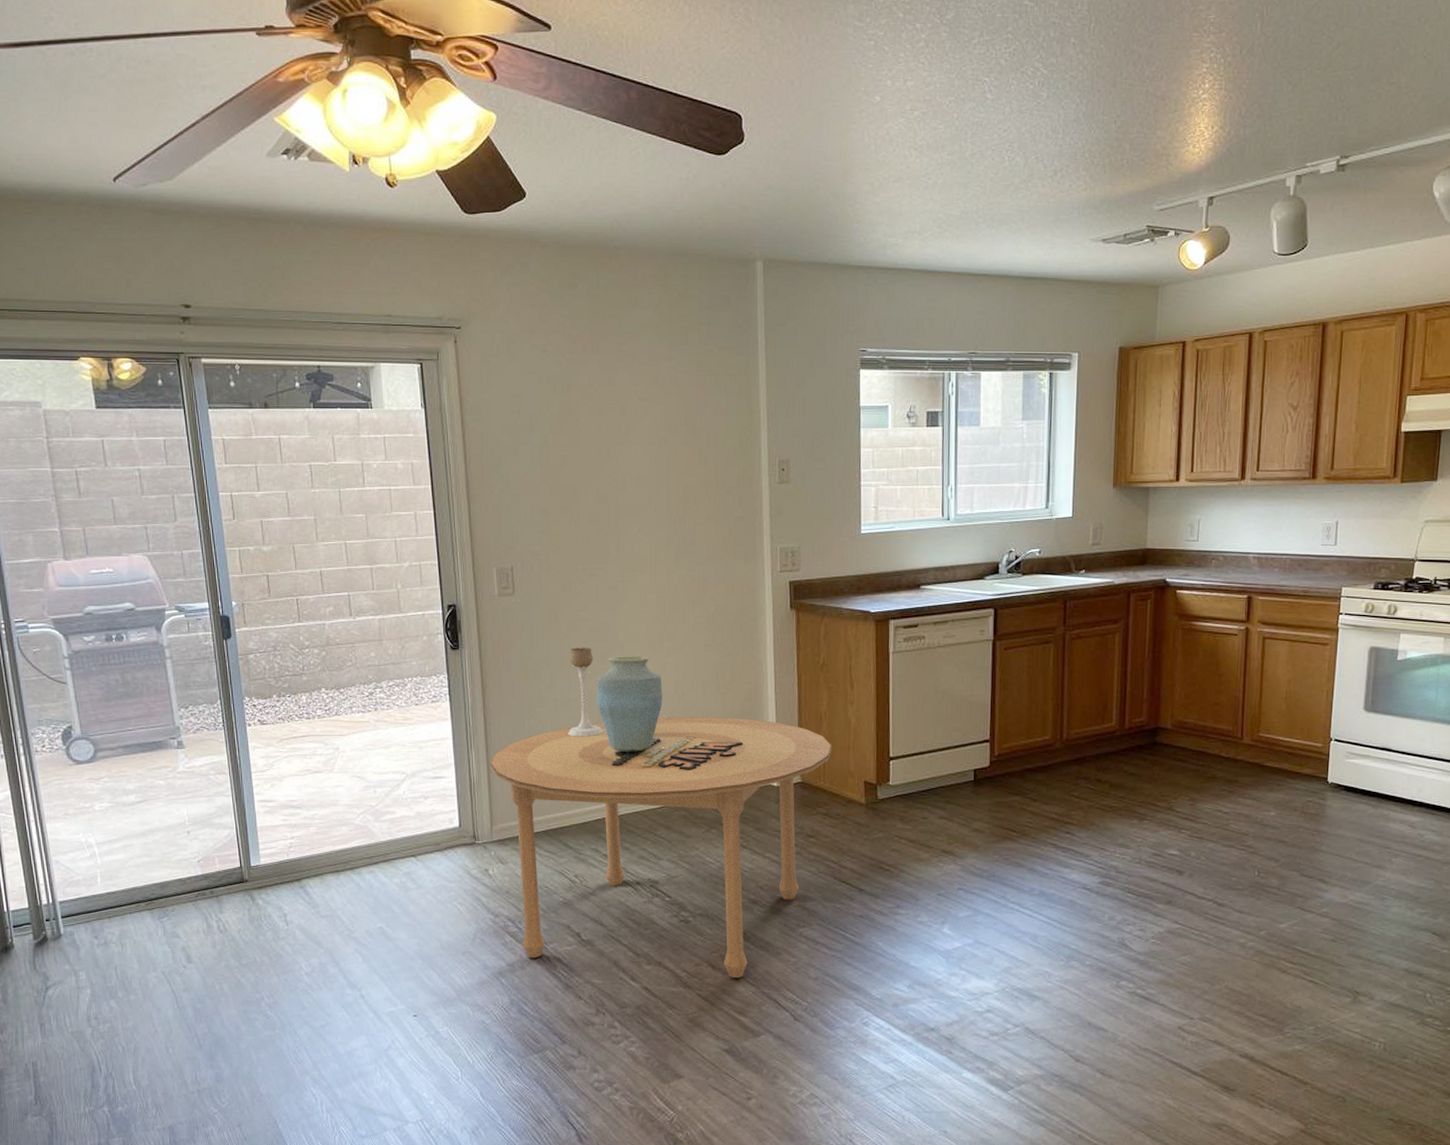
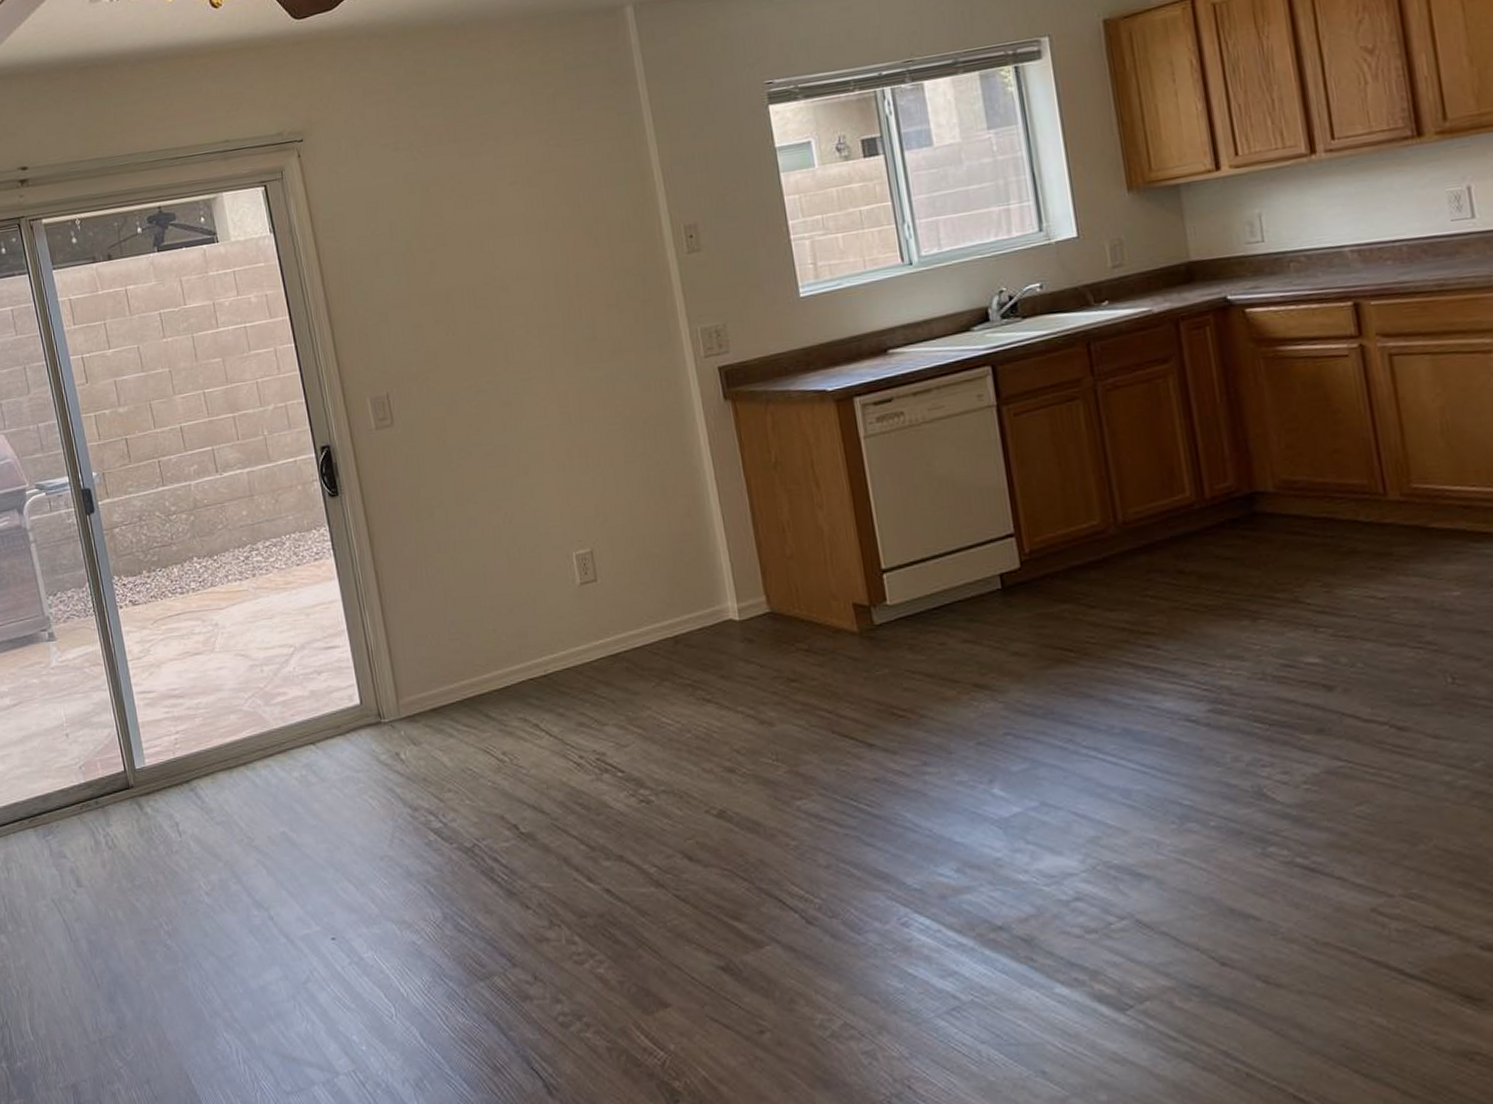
dining table: present [490,716,832,979] -> none [387,539,804,872]
candle holder: present [568,647,604,737] -> none [465,476,516,584]
vase: present [597,656,663,753] -> none [500,478,583,597]

